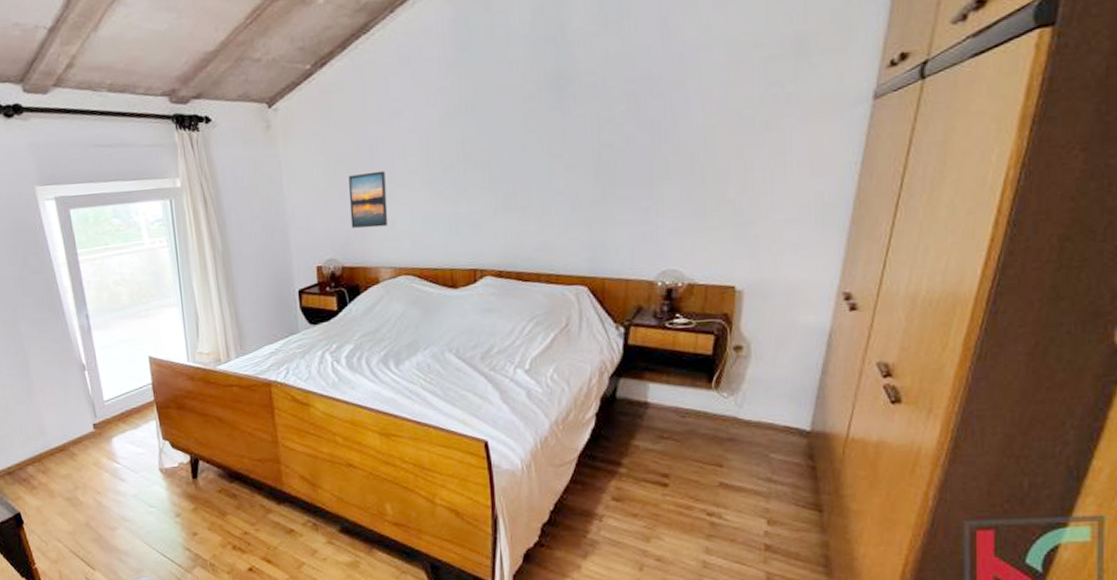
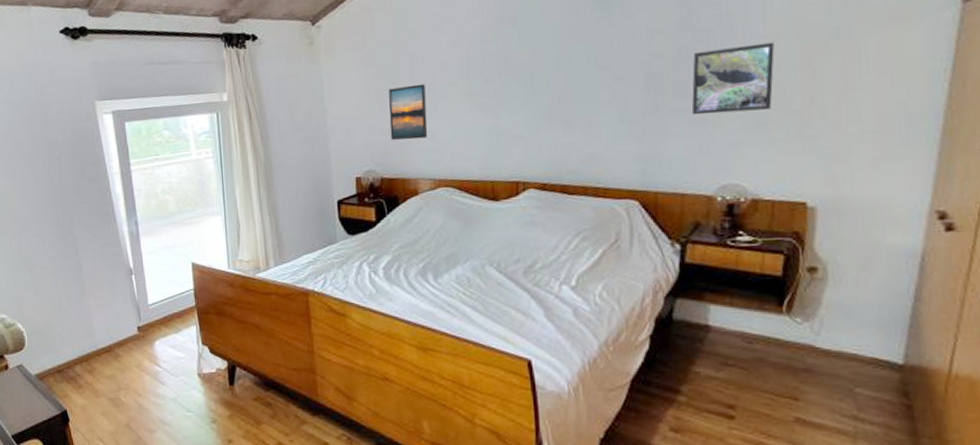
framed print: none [636,133,712,204] -> present [691,42,775,115]

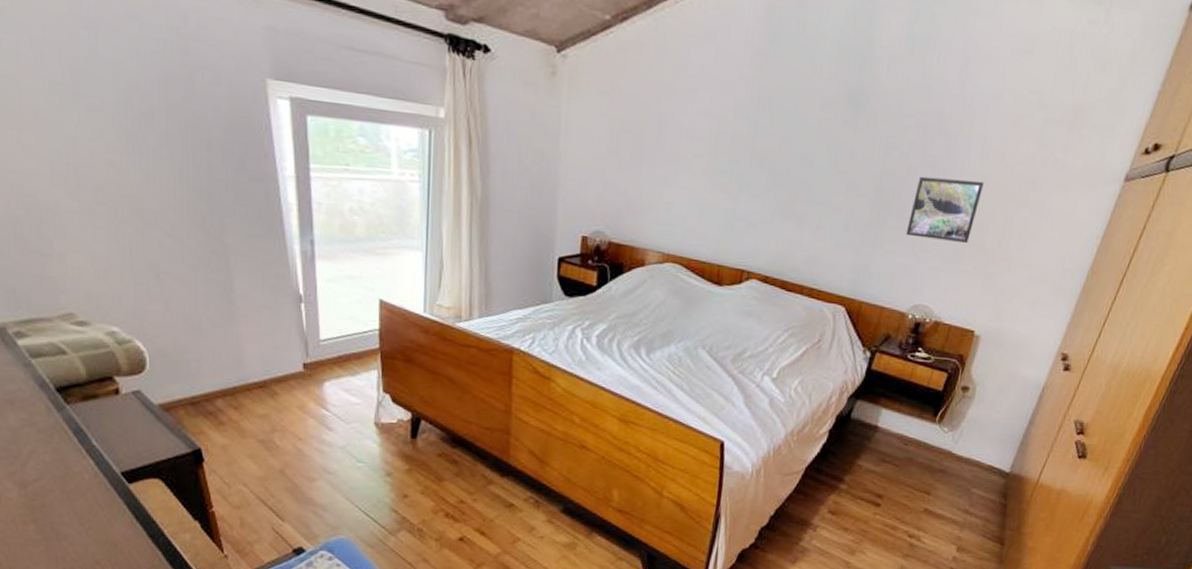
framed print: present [389,83,428,140] -> none [625,146,670,208]

